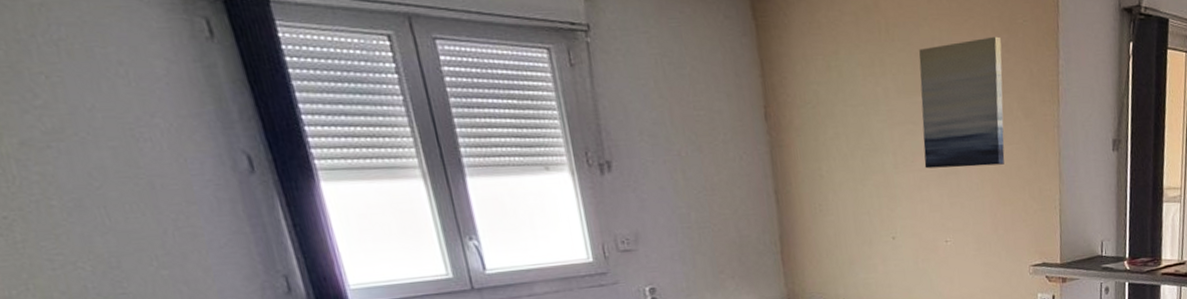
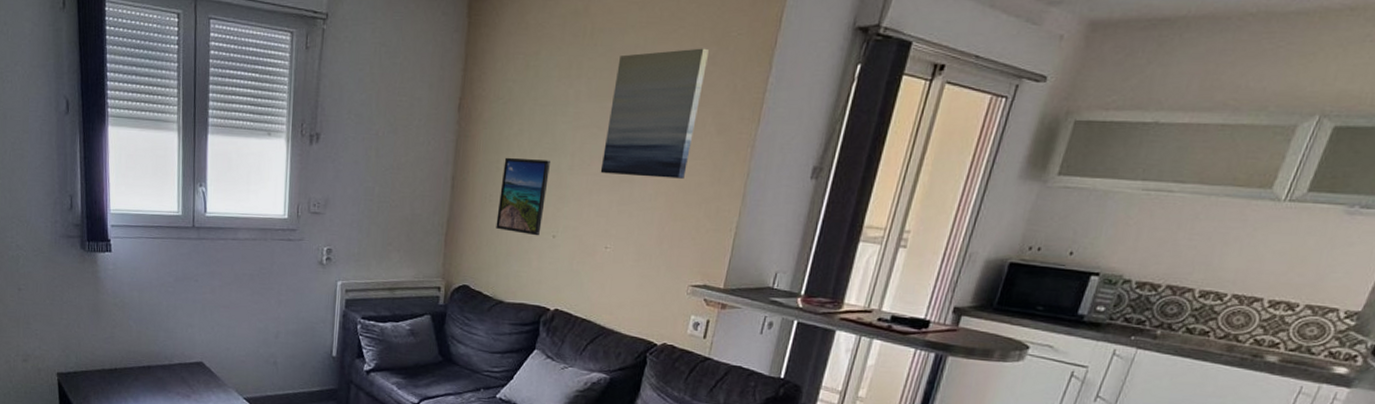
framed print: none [826,161,880,240] -> present [496,157,550,236]

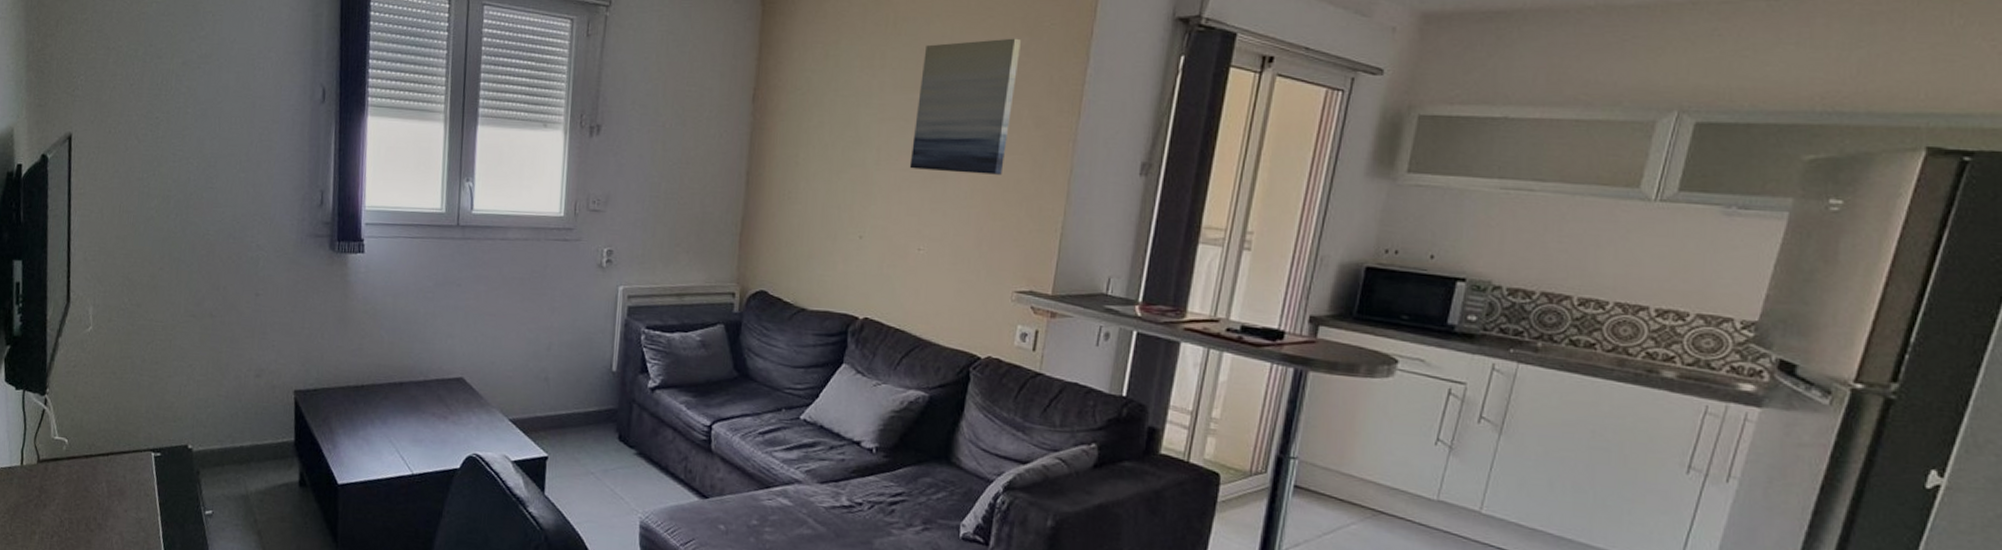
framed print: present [496,157,550,236] -> none [796,151,854,237]

